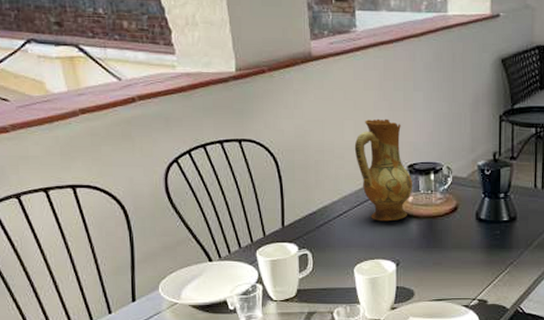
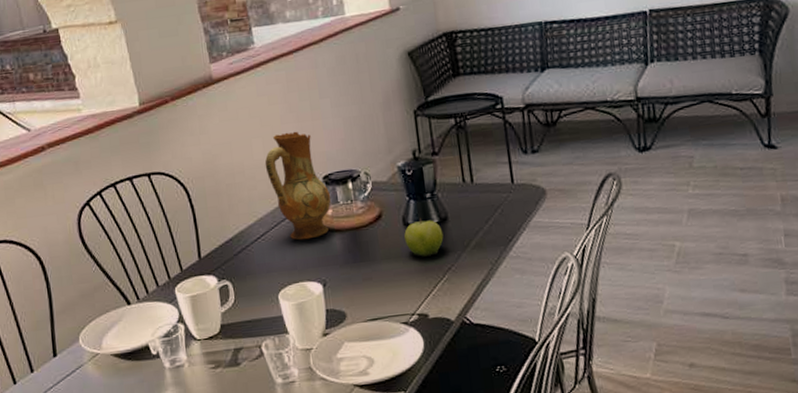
fruit: none [476,214,510,250] -> present [404,217,444,257]

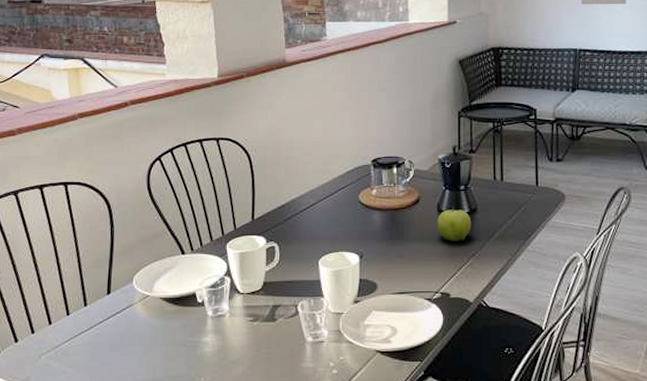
ceramic jug: present [264,131,331,241] -> none [322,117,377,214]

